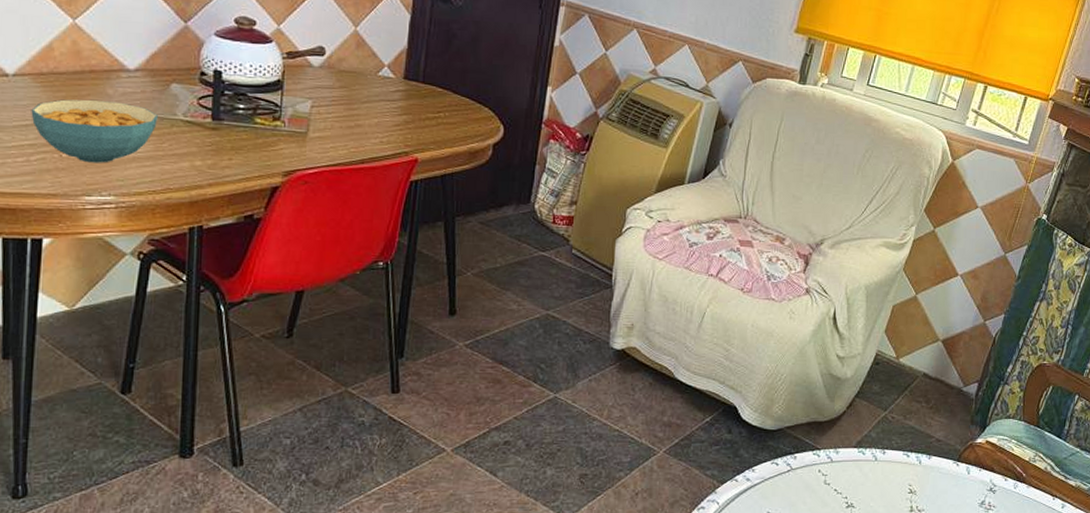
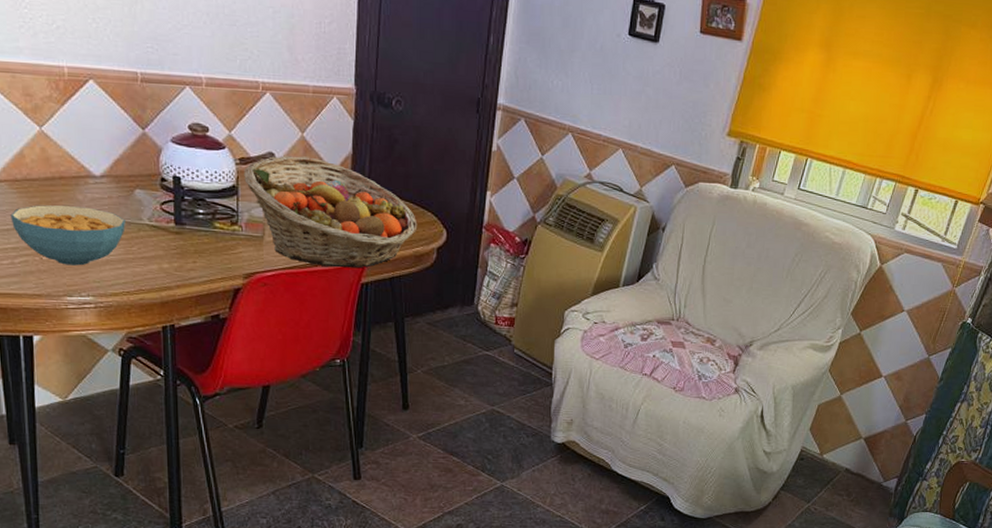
fruit basket: none [291,50,474,166] -> present [244,155,418,269]

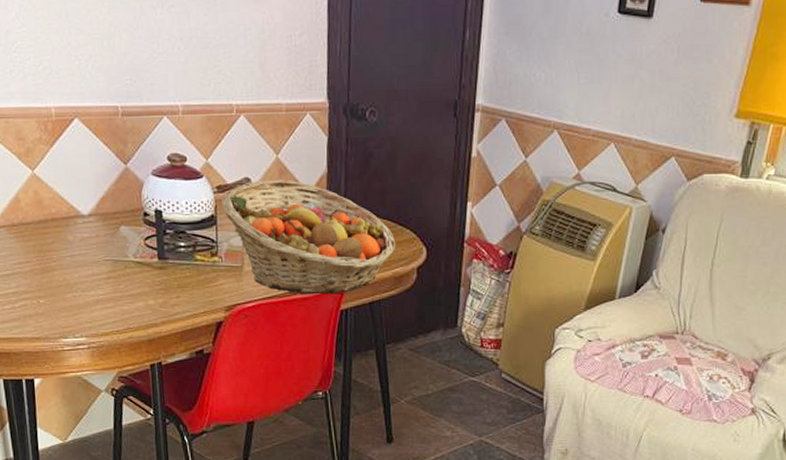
cereal bowl: present [10,205,125,266] -> none [10,246,113,307]

